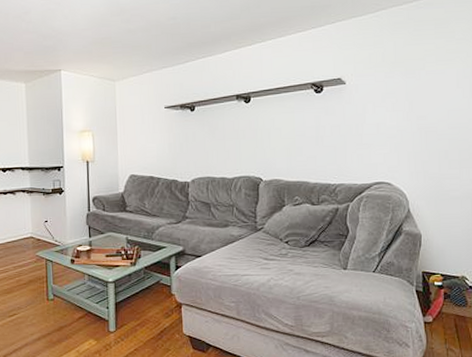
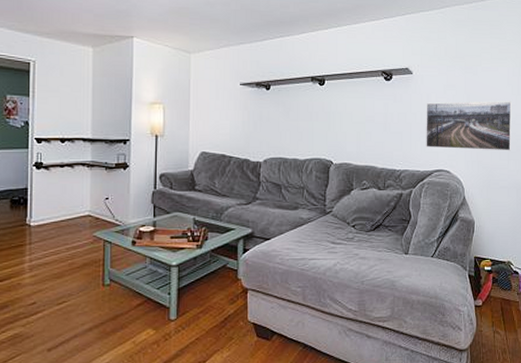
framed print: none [362,105,463,160] -> present [426,101,512,151]

